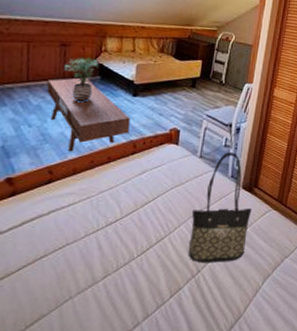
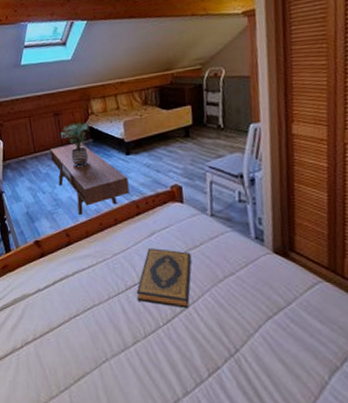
hardback book: none [115,186,176,240] -> present [136,248,192,309]
tote bag: present [188,152,252,264] -> none [214,208,294,344]

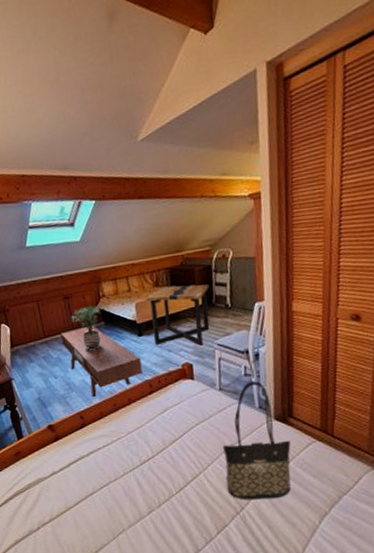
side table: none [134,103,201,167] -> present [146,284,210,346]
hardback book: present [136,248,192,309] -> none [150,423,202,477]
tote bag: none [214,208,294,344] -> present [222,381,291,500]

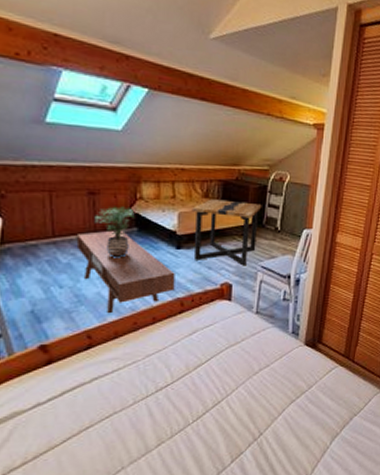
tote bag: present [222,381,291,500] -> none [248,306,316,426]

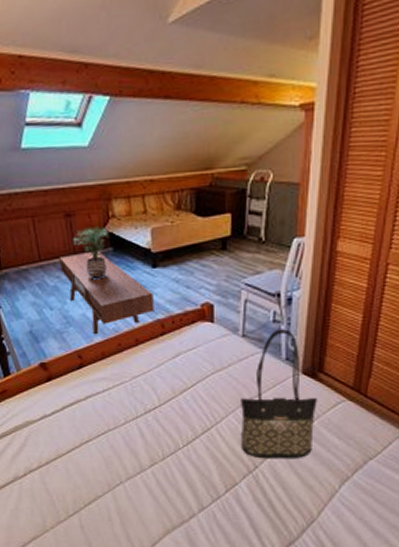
side table: present [191,199,262,266] -> none [164,210,242,284]
tote bag: none [248,306,316,426] -> present [239,329,317,459]

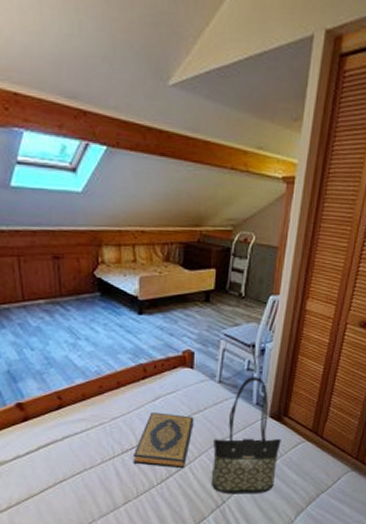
coffee table: present [59,251,154,335] -> none [43,294,138,377]
potted plant: present [73,226,109,280] -> none [59,270,97,323]
hardback book: none [156,370,218,430] -> present [133,412,194,469]

